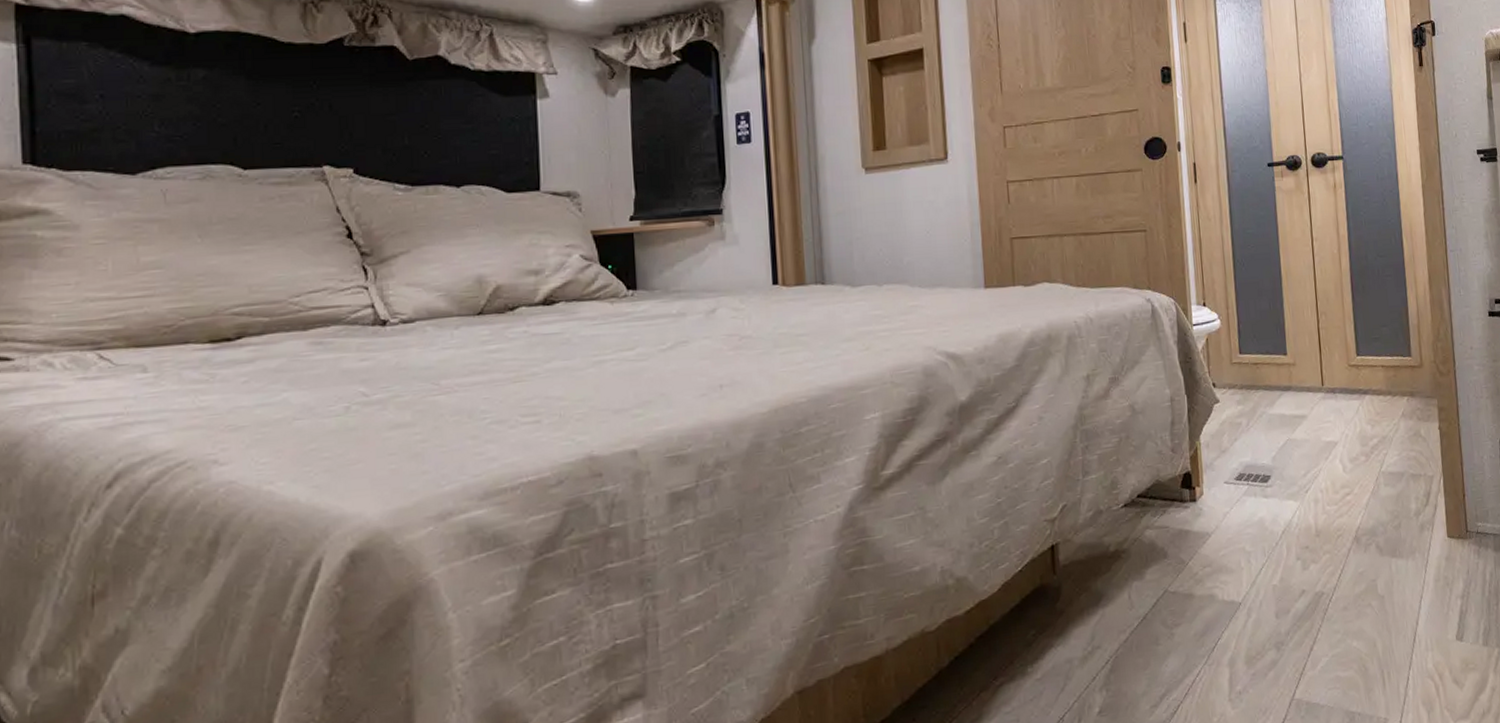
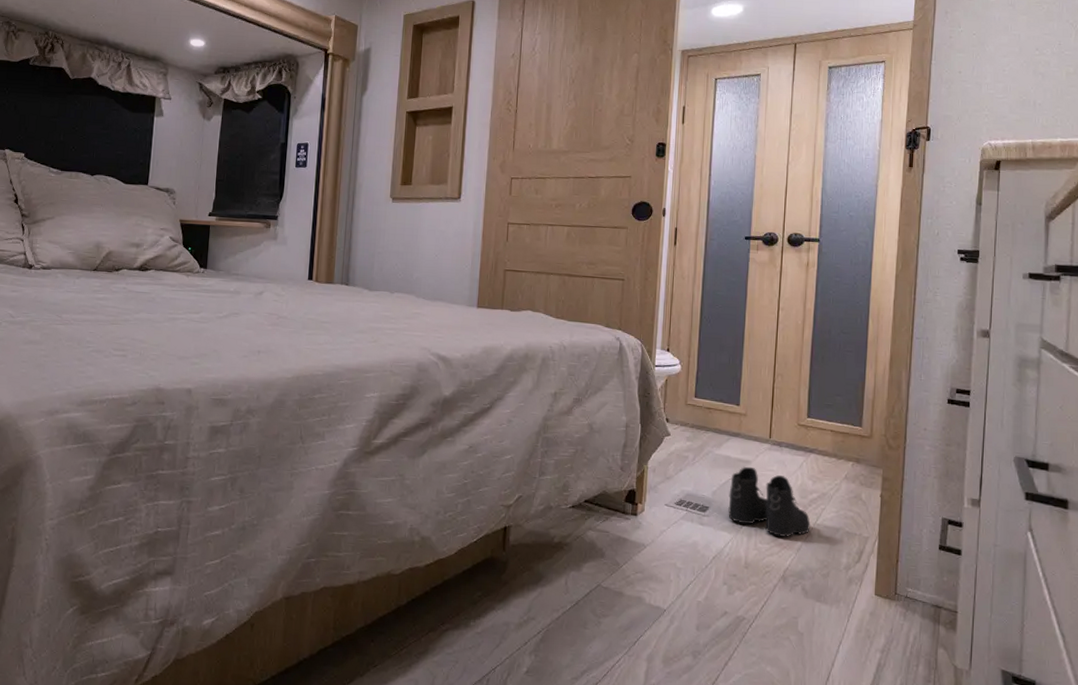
boots: none [1288,421,1376,494] -> present [728,466,811,537]

